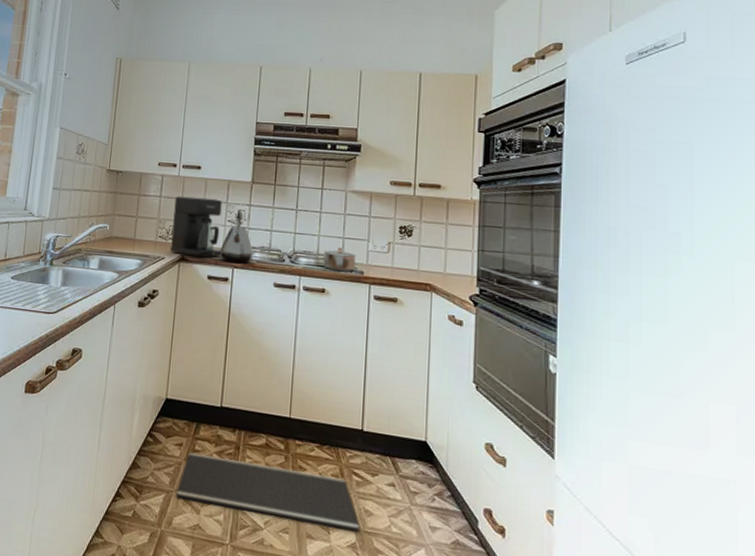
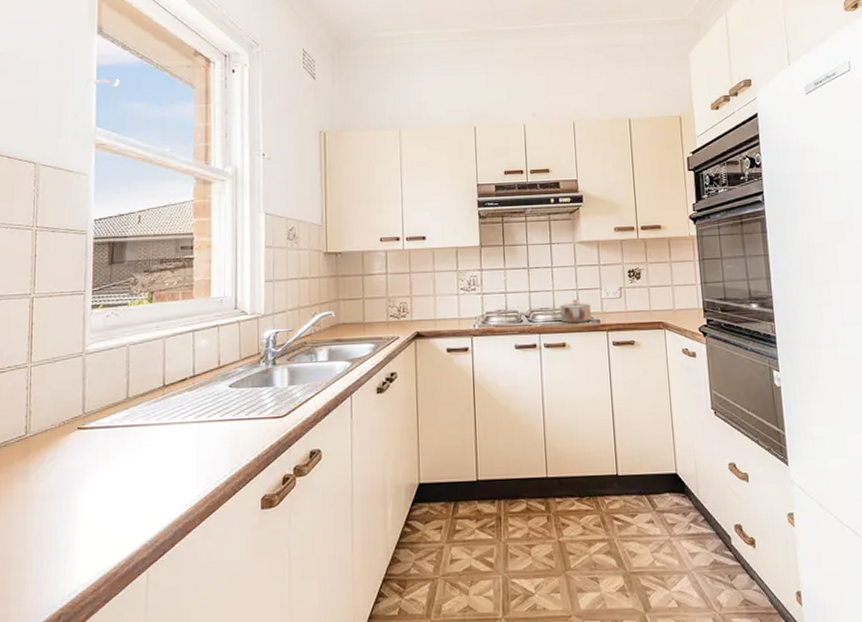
coffee maker: present [169,196,222,258] -> none [402,268,459,331]
door mat: present [176,452,359,533] -> none [442,526,626,584]
kettle: present [219,208,254,264] -> none [456,275,491,332]

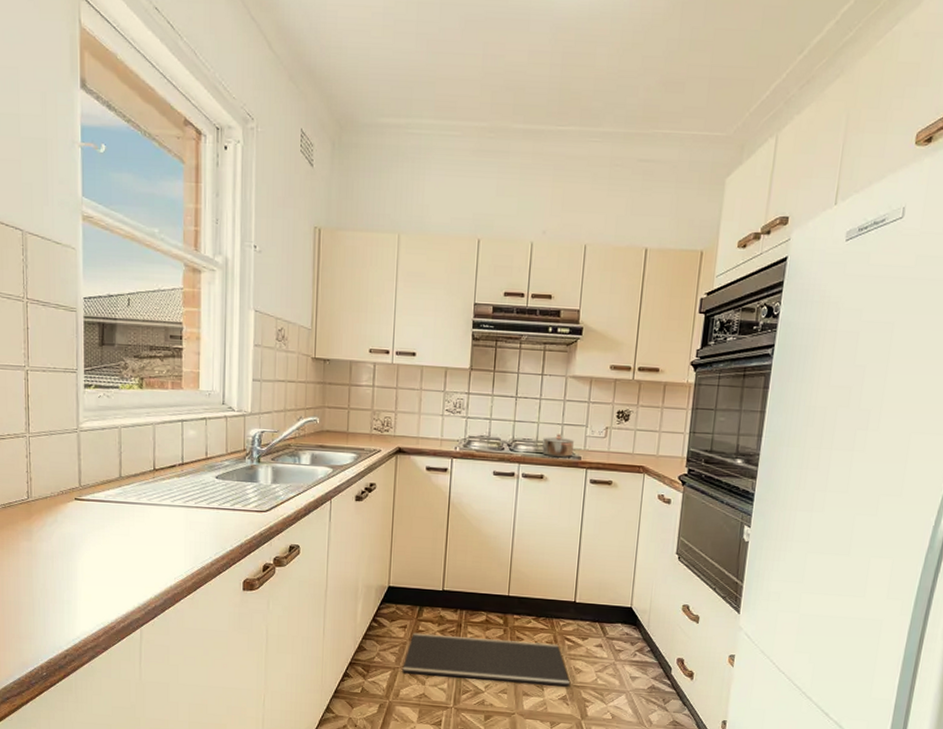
door mat: none [442,526,626,584] -> present [402,632,570,687]

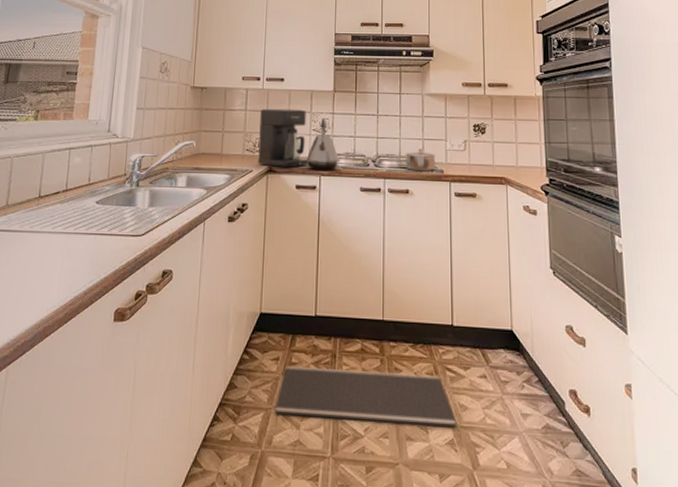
coffee maker: none [386,385,440,449] -> present [257,108,308,168]
kettle: none [438,397,473,454] -> present [306,117,339,171]

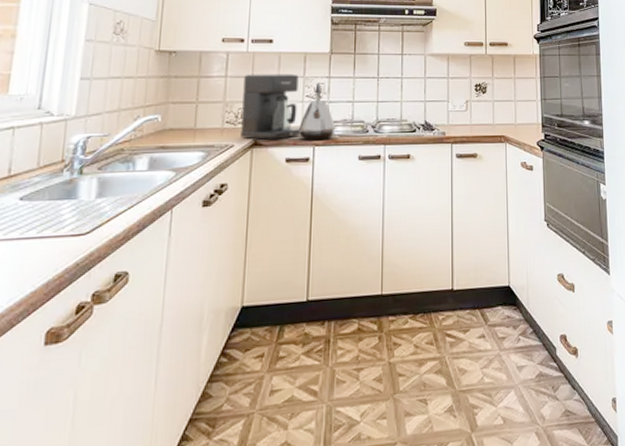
door mat: present [275,365,456,428] -> none [259,343,455,419]
cooking pot: present [406,149,436,172] -> none [407,111,438,135]

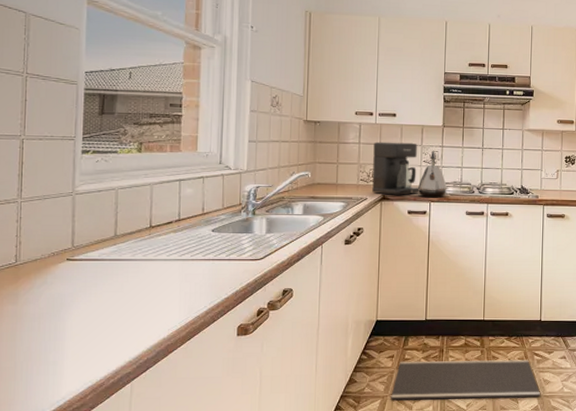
door mat: none [259,343,455,419] -> present [391,360,540,401]

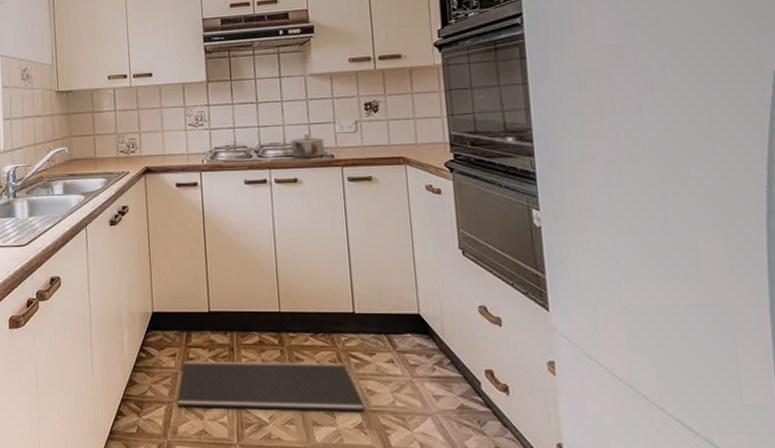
coffee maker: present [371,141,419,195] -> none [131,104,187,167]
kettle: present [417,150,448,198] -> none [184,110,220,167]
cooking pot: none [506,177,533,197] -> present [291,134,326,159]

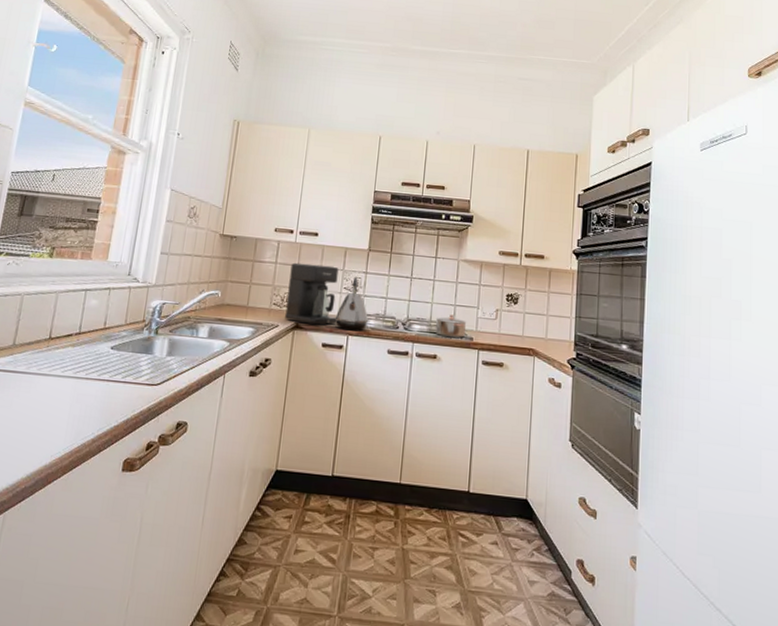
coffee maker: none [131,104,187,167] -> present [284,262,339,325]
door mat: present [177,361,364,413] -> none [284,524,464,592]
kettle: none [184,110,220,167] -> present [335,276,369,331]

